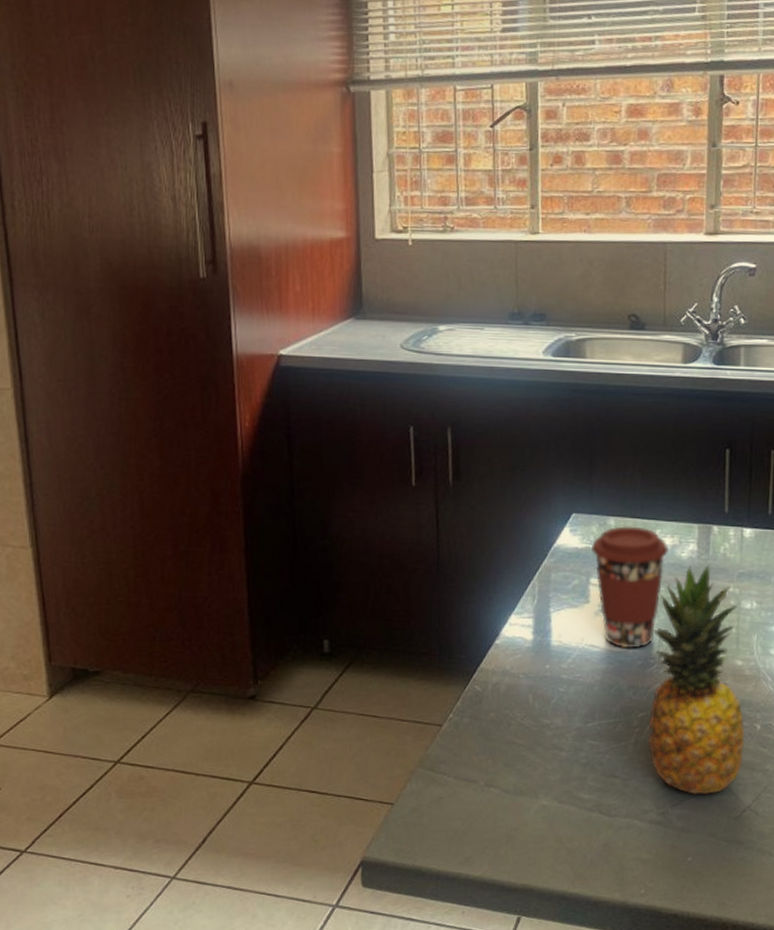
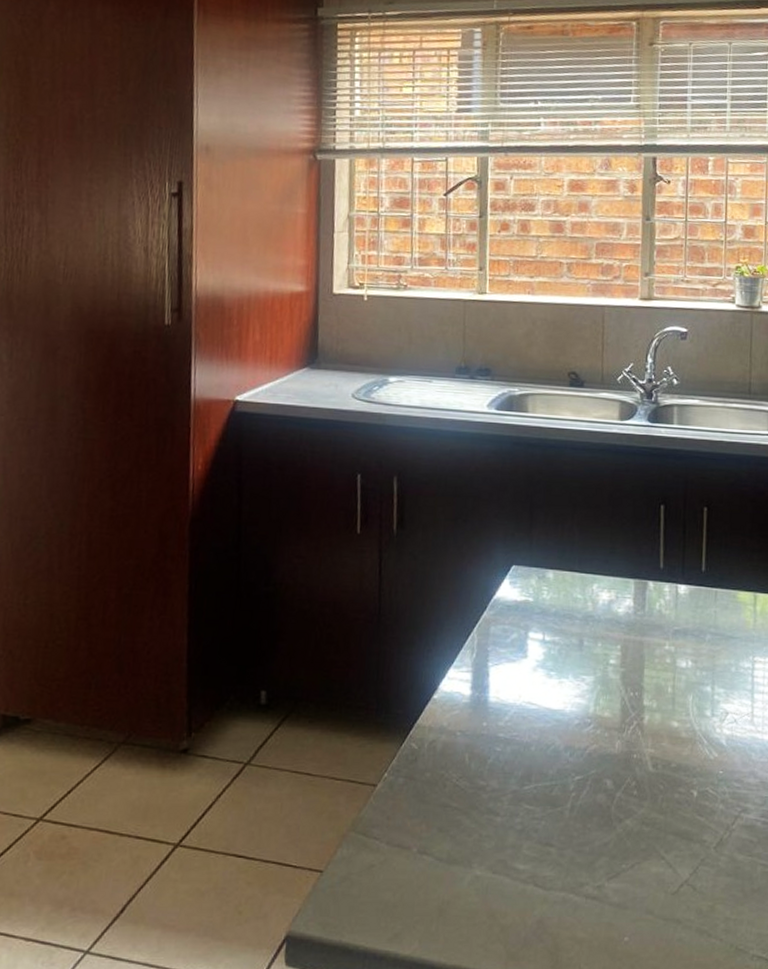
coffee cup: present [590,526,669,649] -> none [529,579,606,707]
fruit: present [647,564,745,794] -> none [584,620,682,866]

